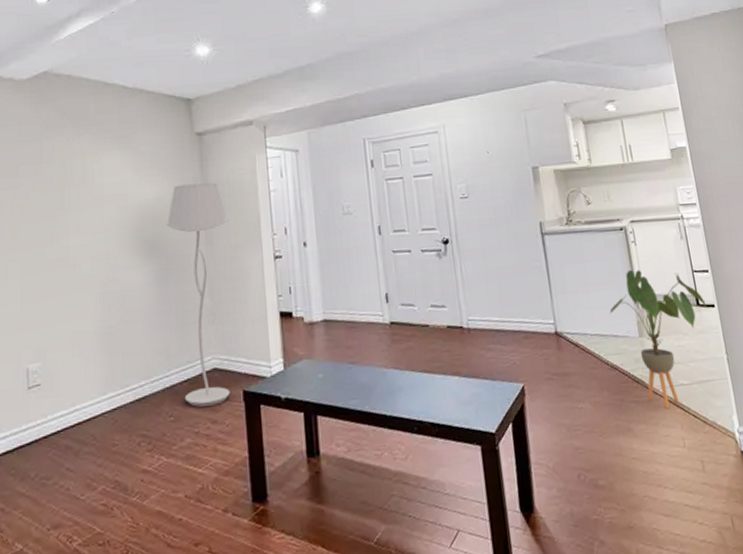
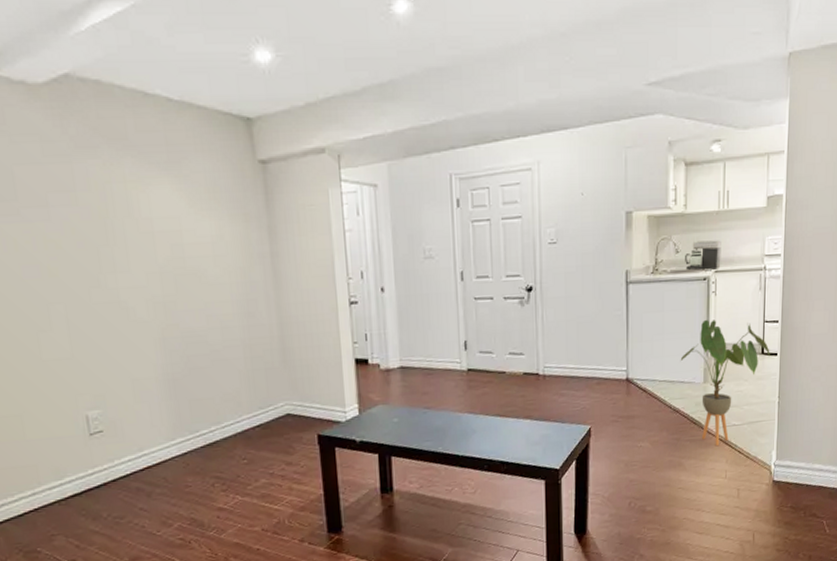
floor lamp: present [166,182,230,407] -> none [229,219,305,450]
coffee maker: none [597,191,636,221] -> present [685,240,721,271]

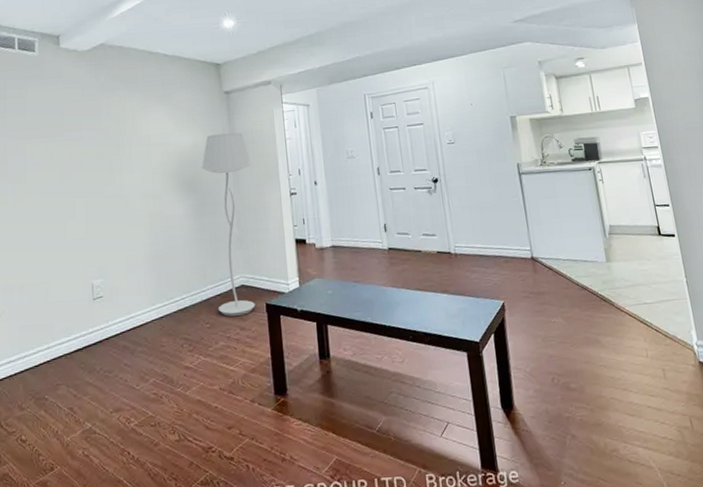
floor lamp: none [229,219,305,450] -> present [201,132,255,316]
house plant: present [680,320,770,447] -> none [579,204,668,324]

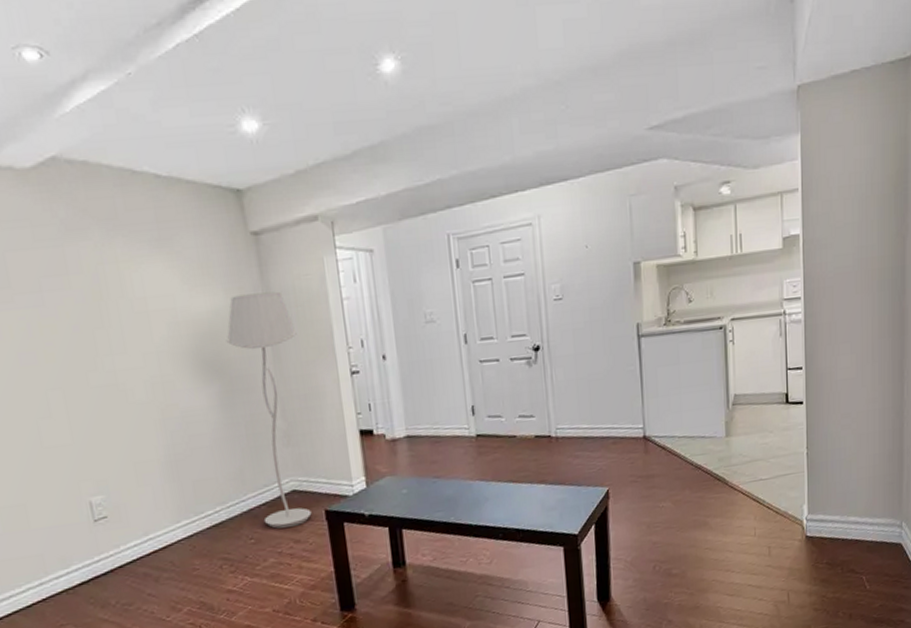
coffee maker: present [568,136,603,162] -> none [699,286,737,320]

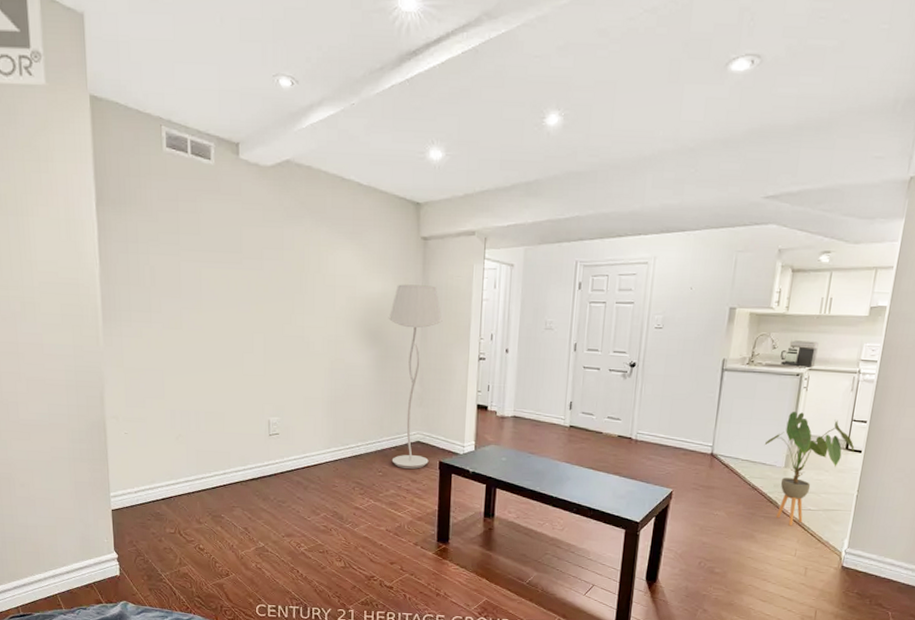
coffee maker: none [699,286,737,320] -> present [780,340,819,369]
house plant: none [699,370,795,503] -> present [764,412,855,526]

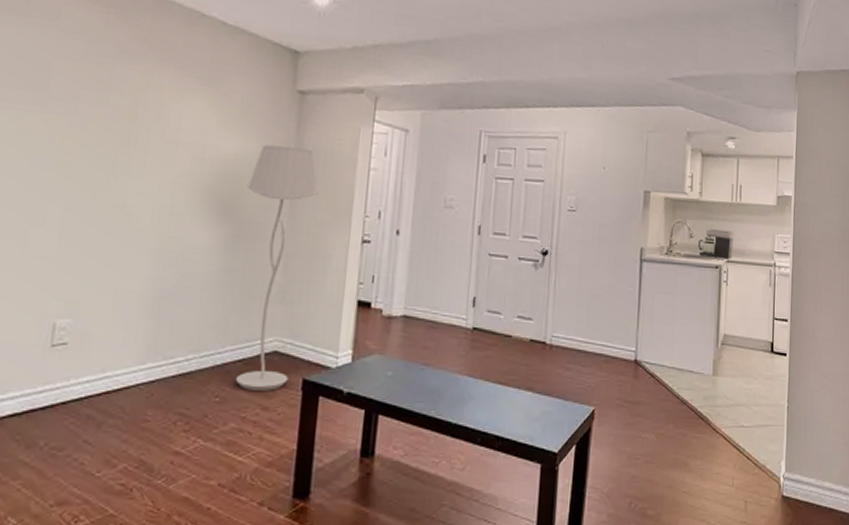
house plant: present [764,412,855,526] -> none [690,309,779,448]

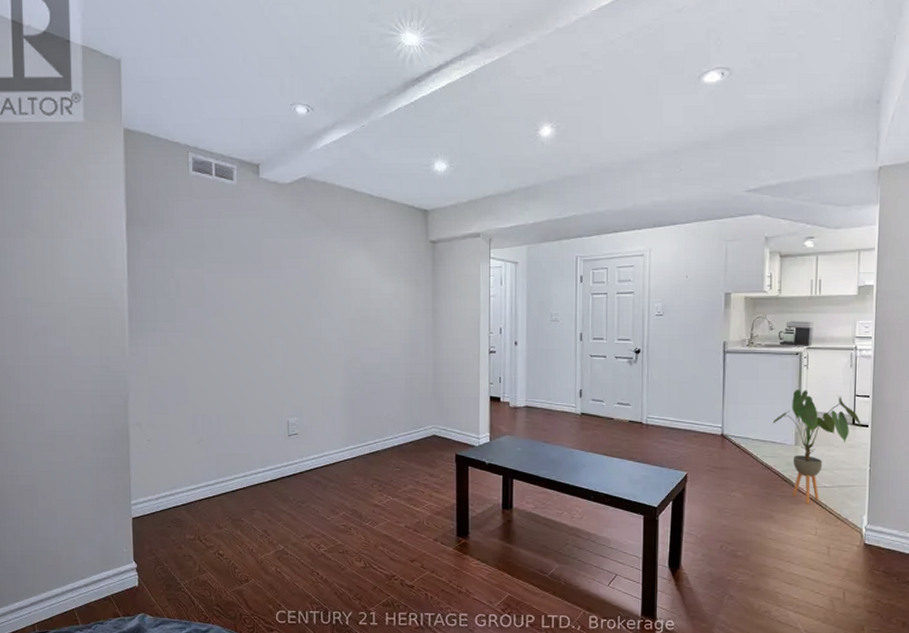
floor lamp: present [235,144,318,391] -> none [401,285,453,463]
house plant: none [690,309,779,448] -> present [772,390,861,505]

